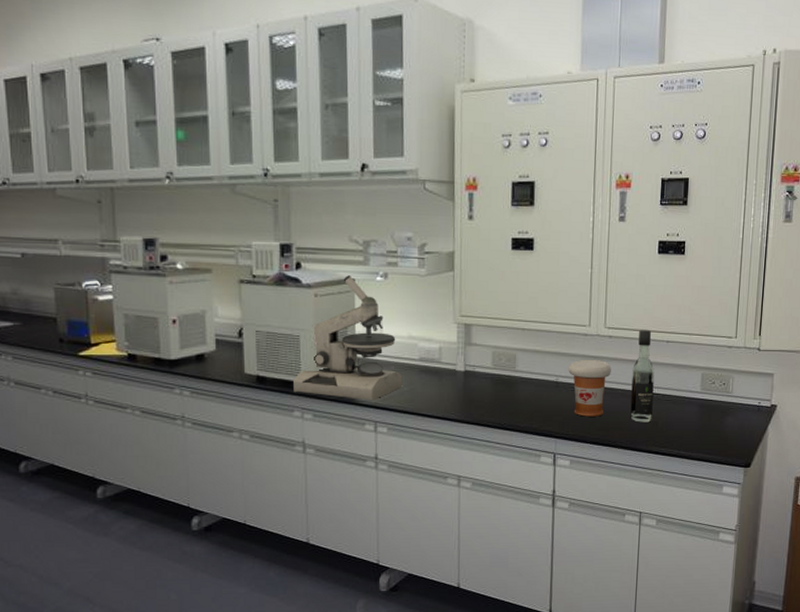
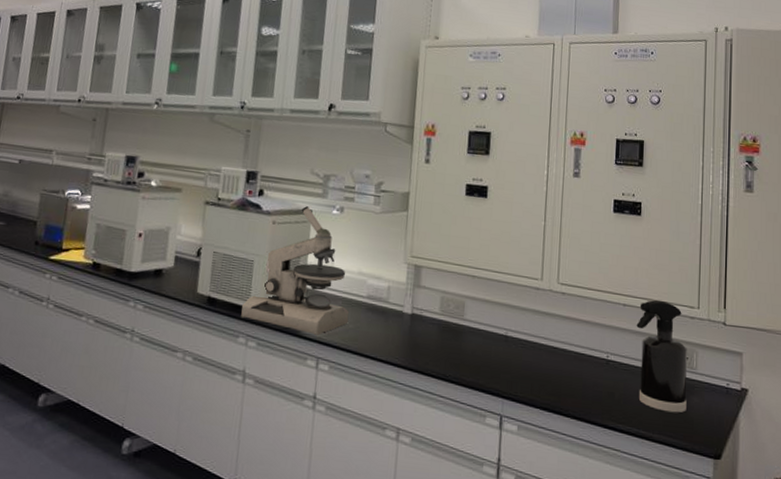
pill bottle: present [568,359,611,417] -> none [518,315,564,380]
bottle: present [630,329,655,423] -> none [584,288,611,393]
spray bottle: none [678,335,724,433] -> present [636,300,687,413]

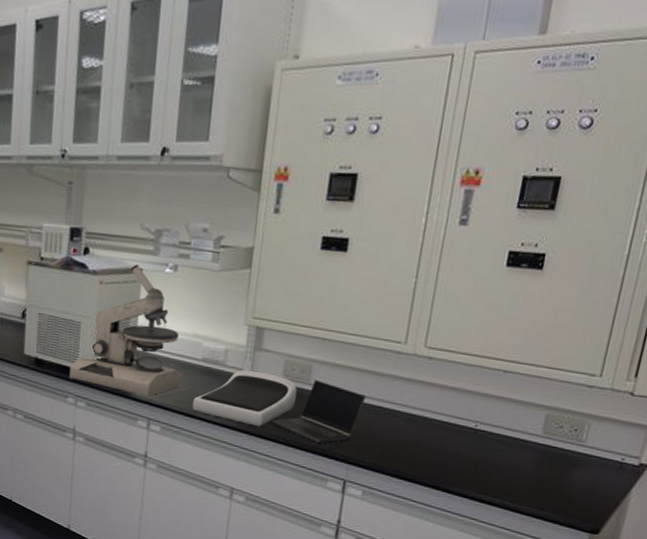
scale: none [359,306,454,364] -> present [192,369,298,427]
laptop computer: none [431,315,514,378] -> present [270,379,367,444]
spray bottle: present [636,300,687,413] -> none [507,366,578,486]

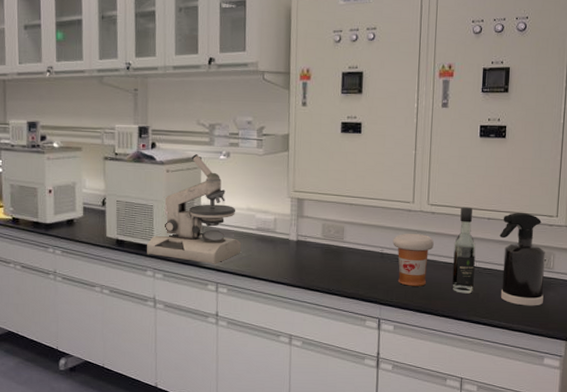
scale: present [192,369,298,427] -> none [252,234,335,281]
laptop computer: present [270,379,367,444] -> none [316,237,389,290]
pill bottle: none [372,380,427,447] -> present [393,233,434,286]
bottle: none [443,353,484,462] -> present [452,206,476,294]
spray bottle: none [507,366,578,486] -> present [499,213,545,306]

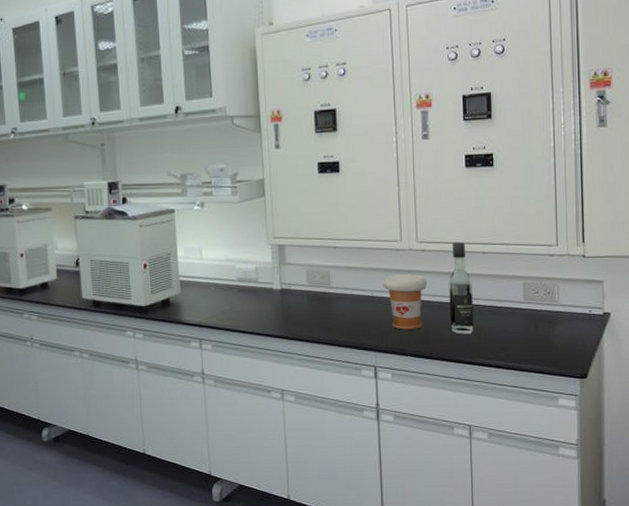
microscope: present [147,154,242,265] -> none [125,206,224,321]
spray bottle: present [499,213,545,306] -> none [497,244,551,344]

